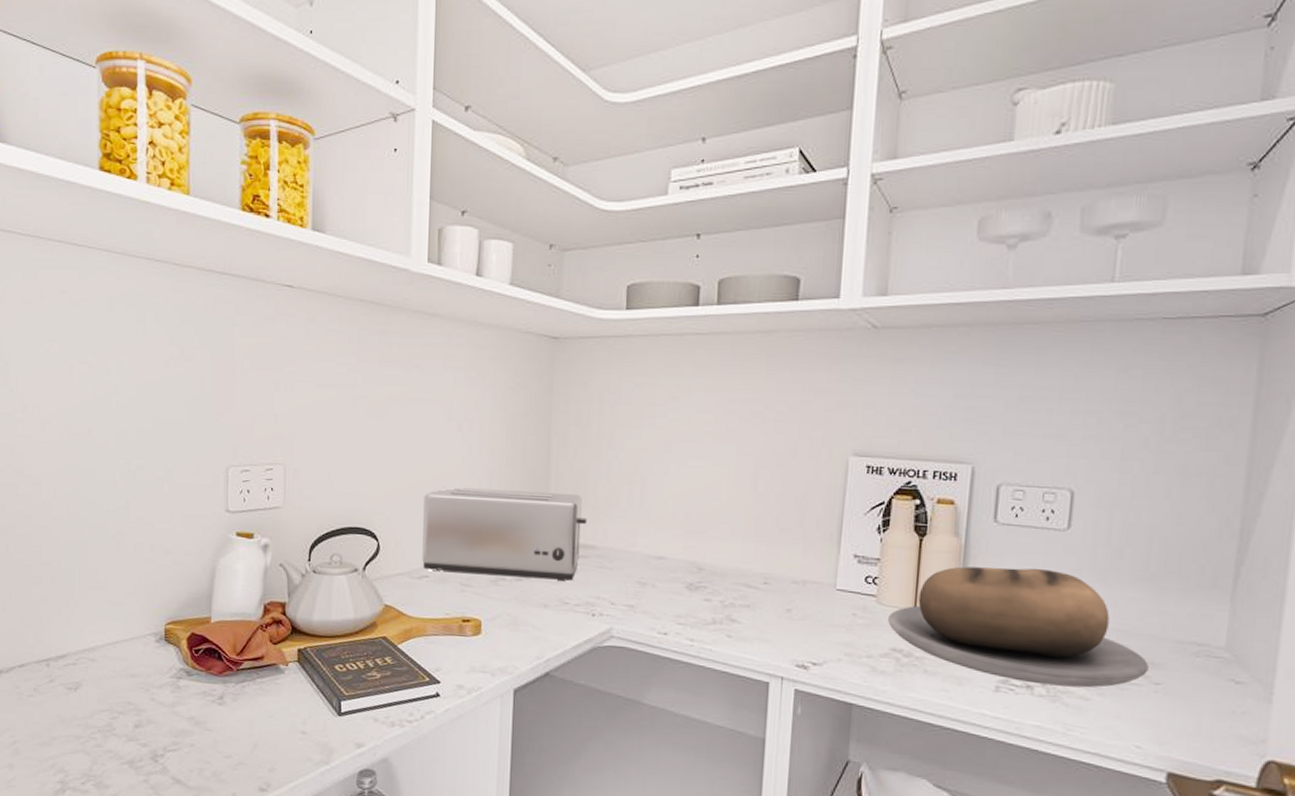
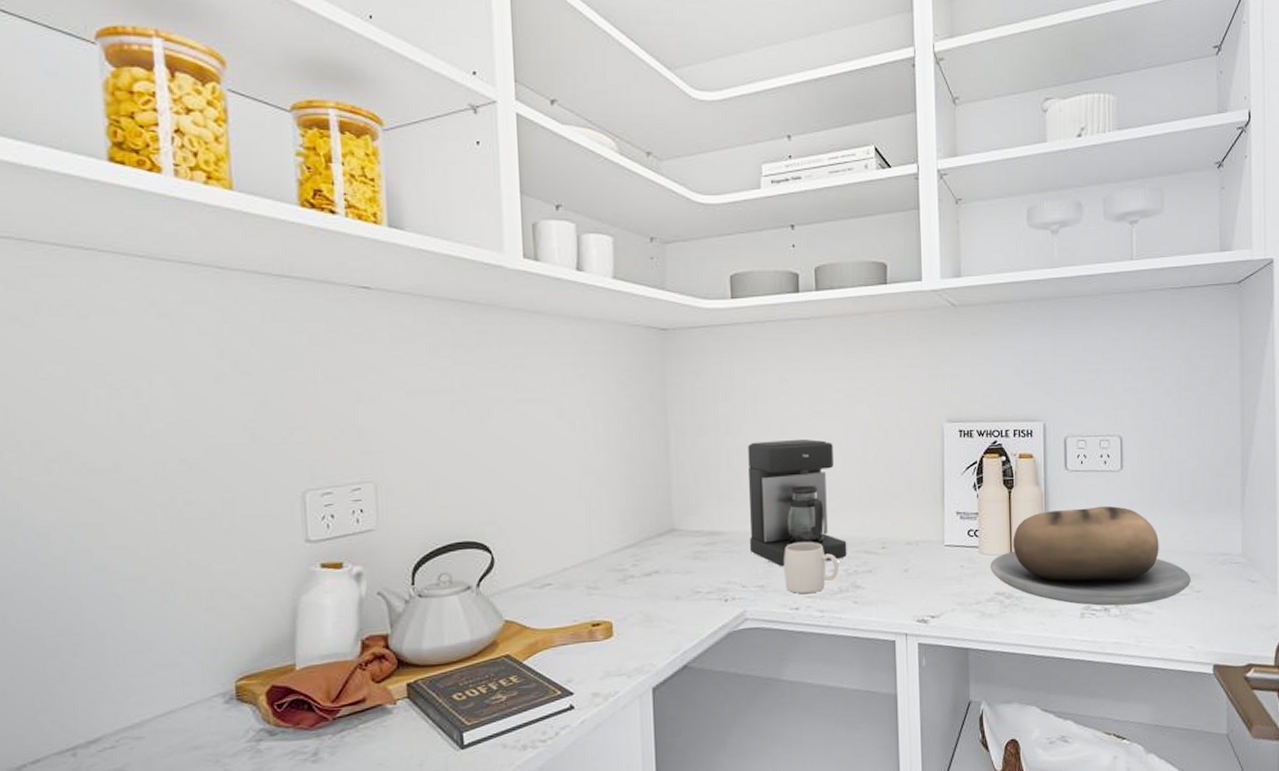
toaster: present [422,487,587,581] -> none [538,482,711,577]
coffee maker: none [623,458,726,589] -> present [748,439,847,567]
mug: none [655,565,714,621] -> present [784,541,839,594]

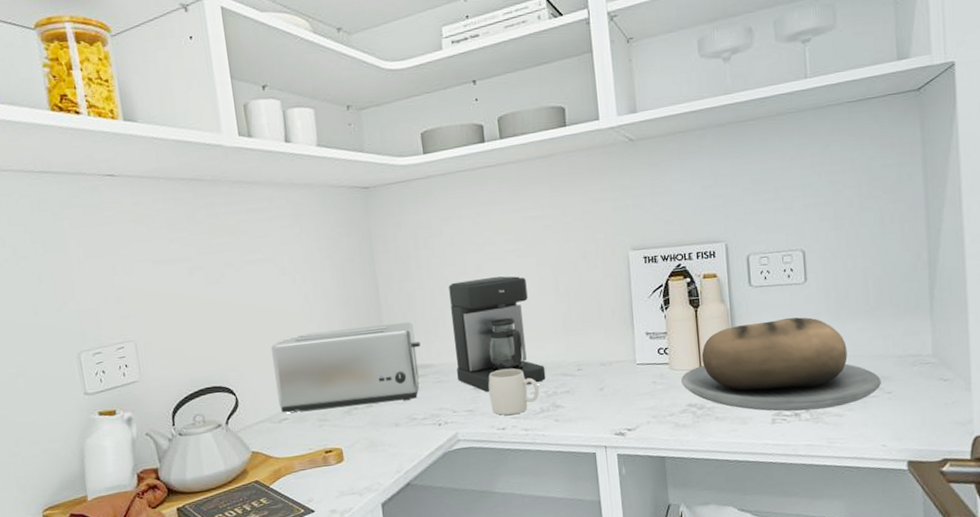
toaster: none [538,482,711,577] -> present [270,321,420,413]

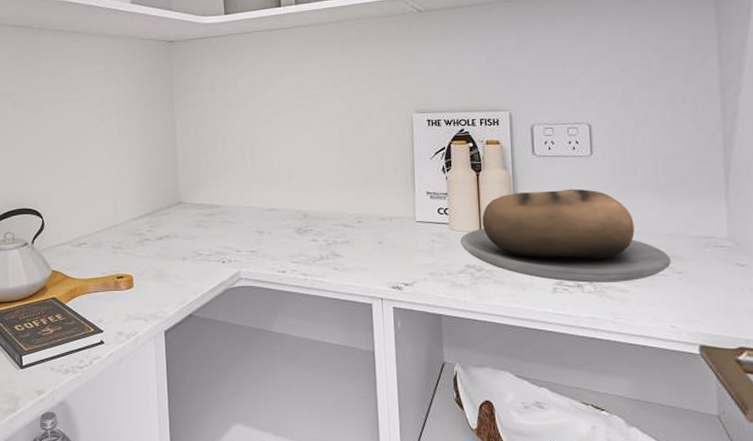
toaster: present [270,321,420,413] -> none [76,164,211,238]
coffee maker: present [448,276,546,392] -> none [240,129,327,236]
mug: present [488,368,539,416] -> none [271,215,320,260]

